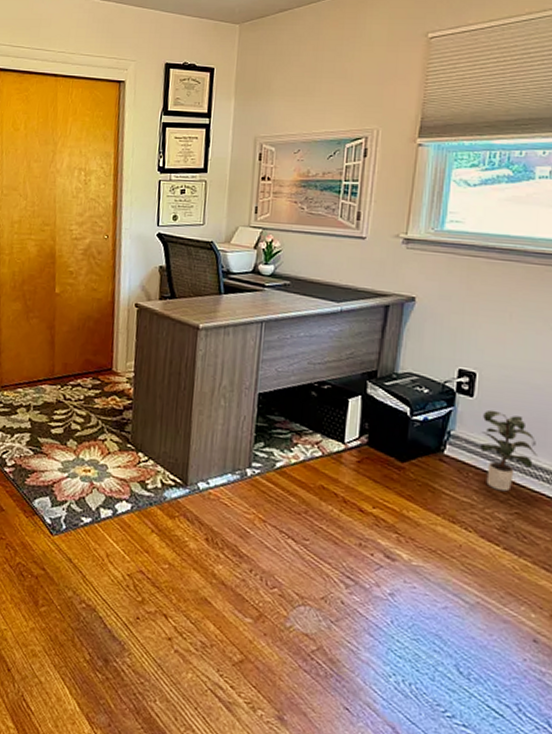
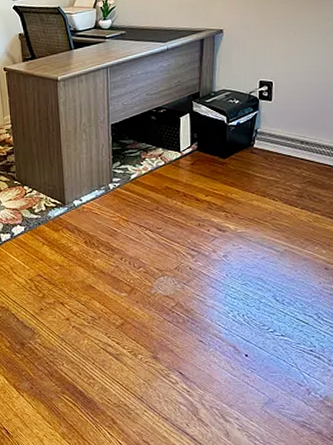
potted plant: present [480,409,537,492] -> none [279,108,320,168]

